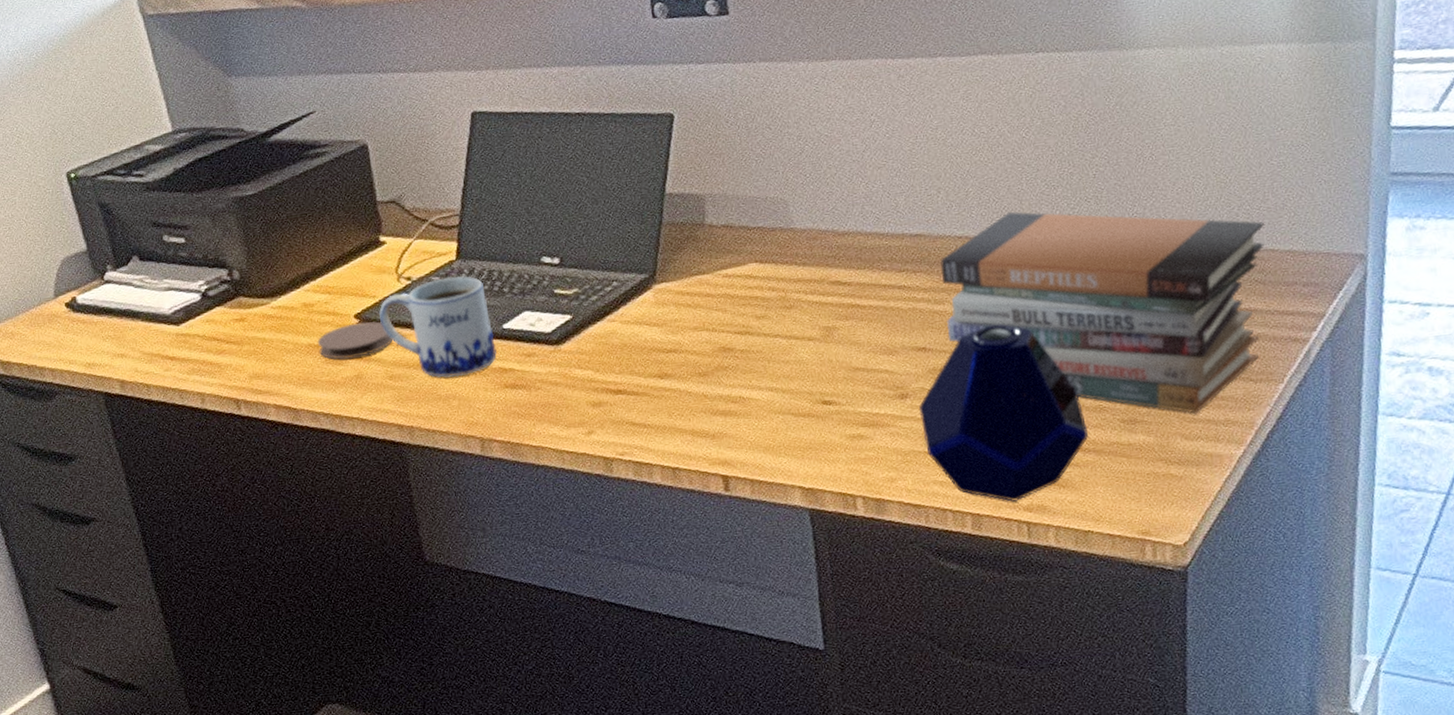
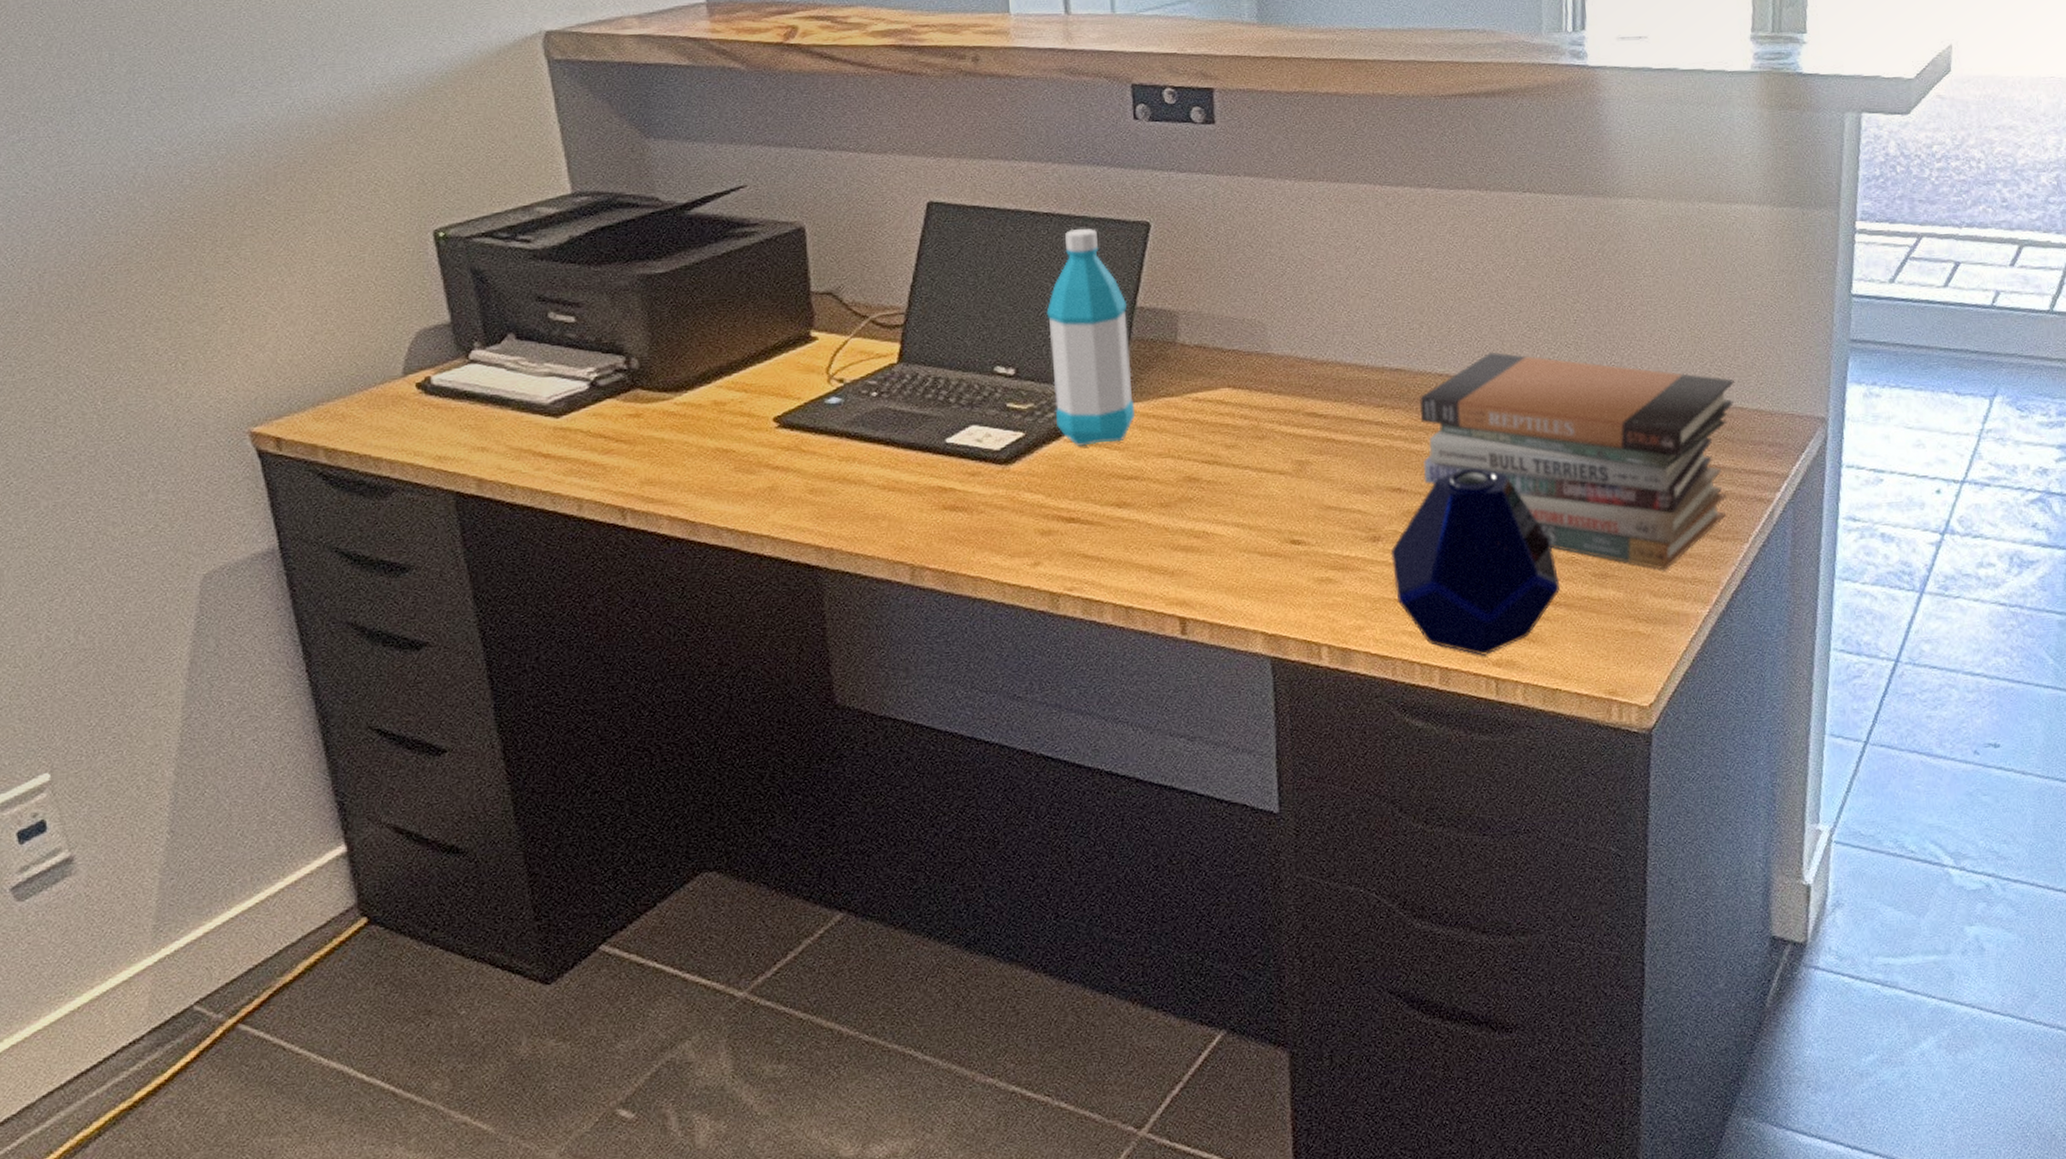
coaster: present [317,321,394,360] -> none [726,426,818,468]
mug: present [378,276,497,378] -> none [802,381,936,495]
water bottle: none [584,124,670,325] -> present [1046,228,1135,446]

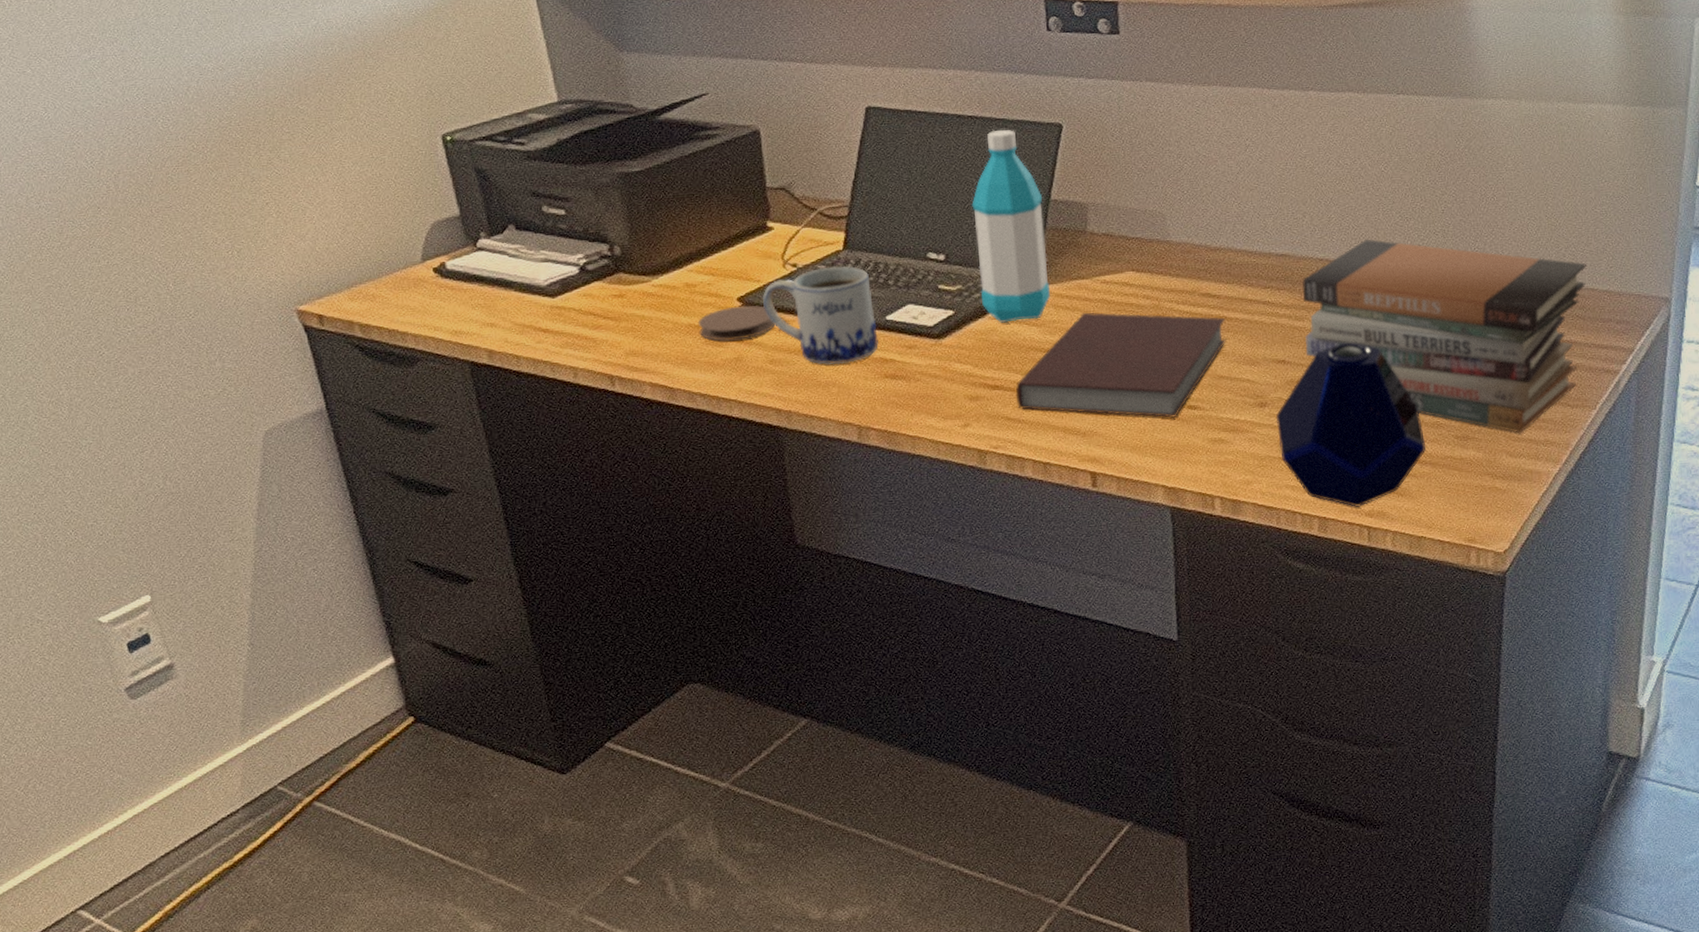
coaster: none [726,426,818,468] -> present [698,305,776,341]
mug: none [802,381,936,495] -> present [762,266,878,365]
notebook: none [1094,434,1335,554] -> present [1015,312,1226,418]

